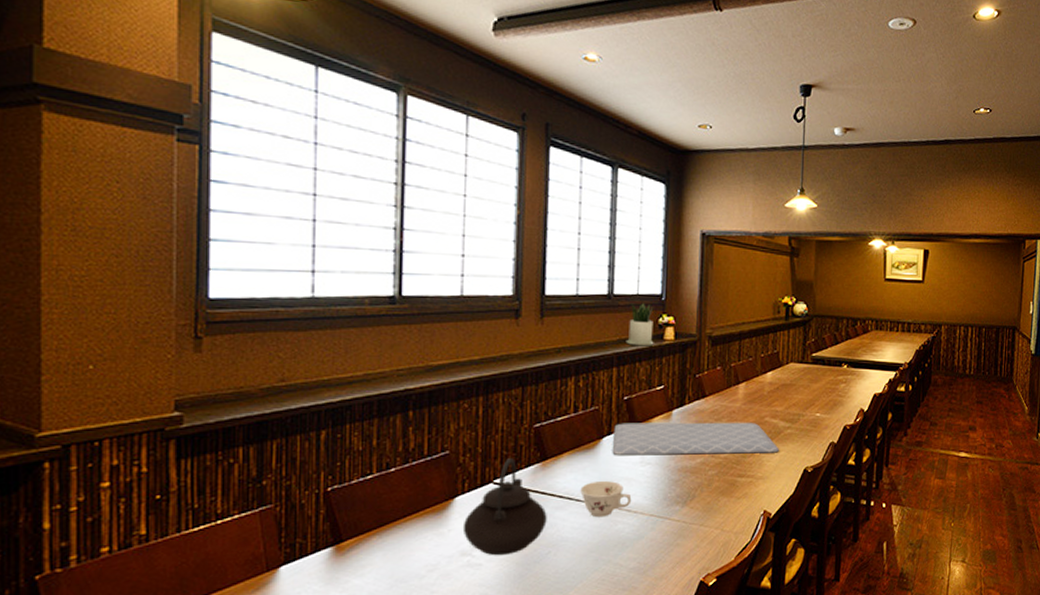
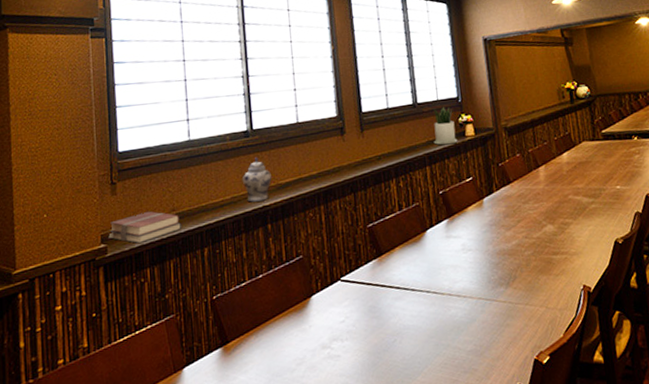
books: none [186,377,293,417] -> present [108,211,182,244]
ginger jar: none [380,330,422,383] -> present [242,157,273,203]
teapot: present [462,458,547,556] -> none [320,257,390,347]
teacup: present [580,480,632,518] -> none [414,269,460,305]
placemat: present [612,422,779,456] -> none [435,201,587,246]

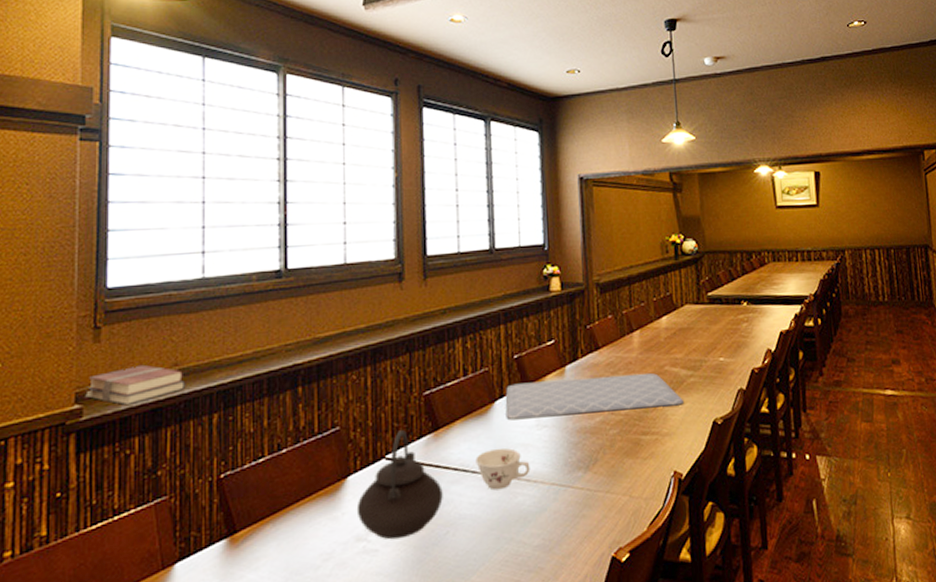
ginger jar: present [242,157,273,203] -> none [268,304,308,359]
teapot: none [320,257,390,347] -> present [356,430,443,540]
teacup: none [414,269,460,305] -> present [475,448,530,491]
planter: present [433,107,458,146] -> none [511,255,540,301]
placemat: none [435,201,587,246] -> present [505,372,683,420]

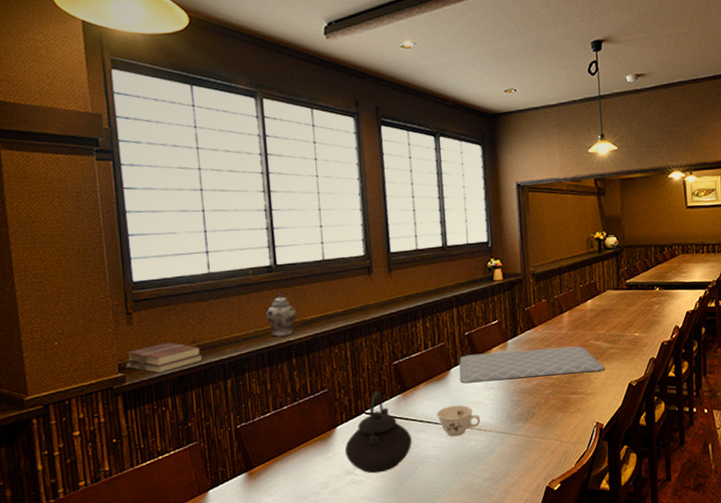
ginger jar: none [268,304,308,359] -> present [265,293,297,337]

